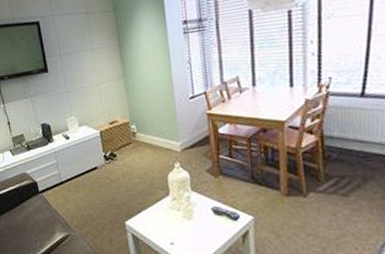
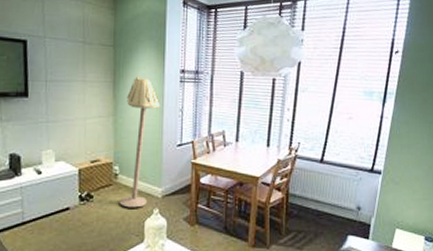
floor lamp: none [133,36,168,164] -> present [120,77,161,208]

